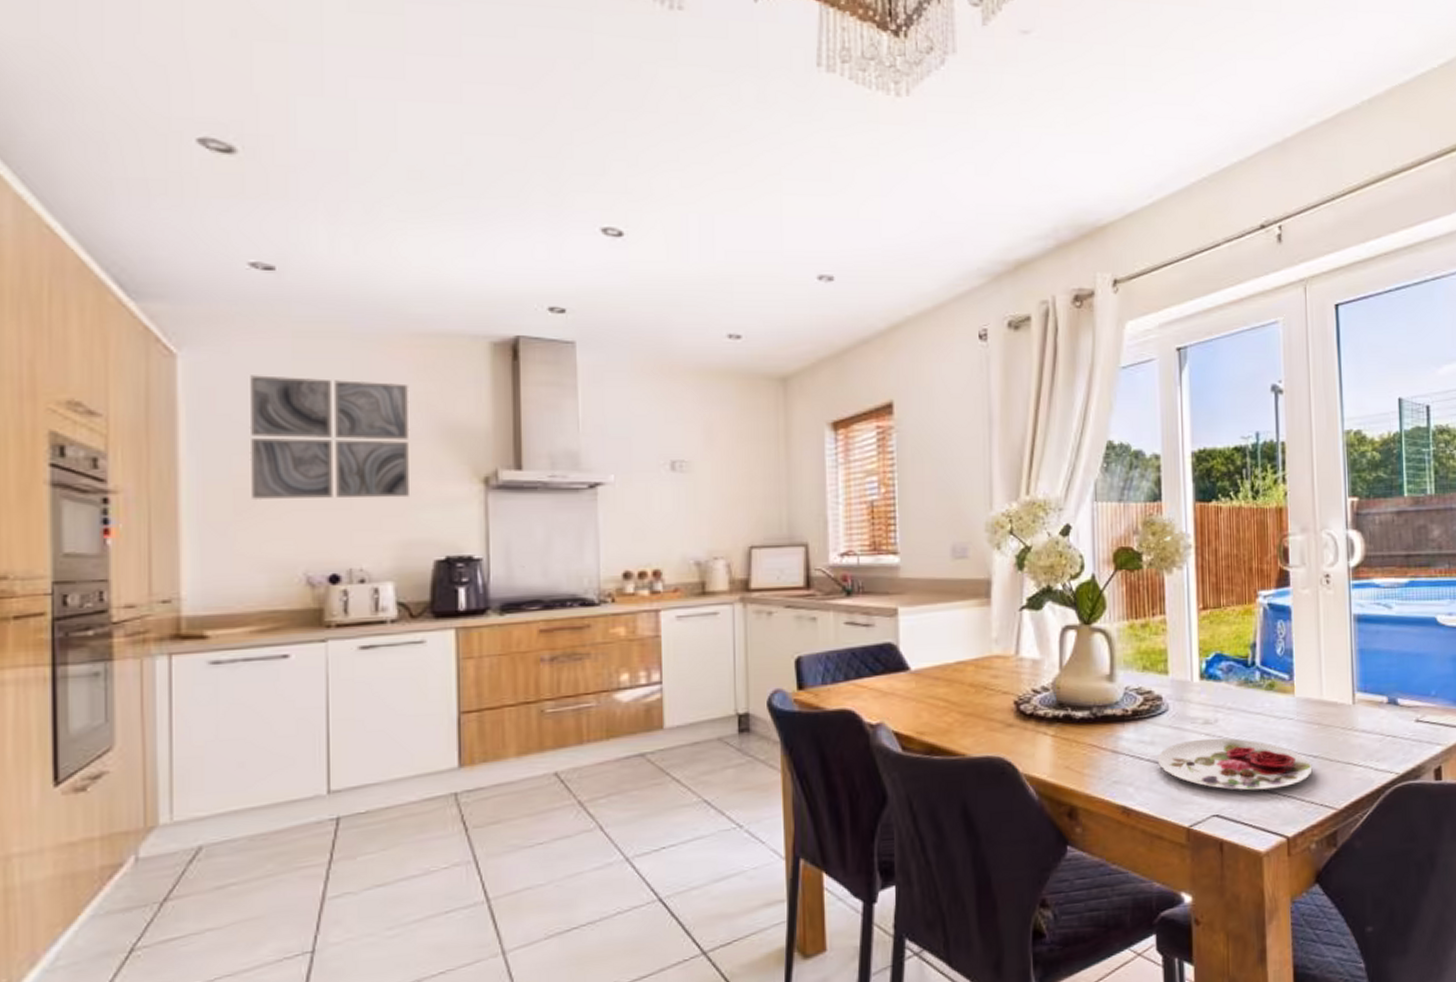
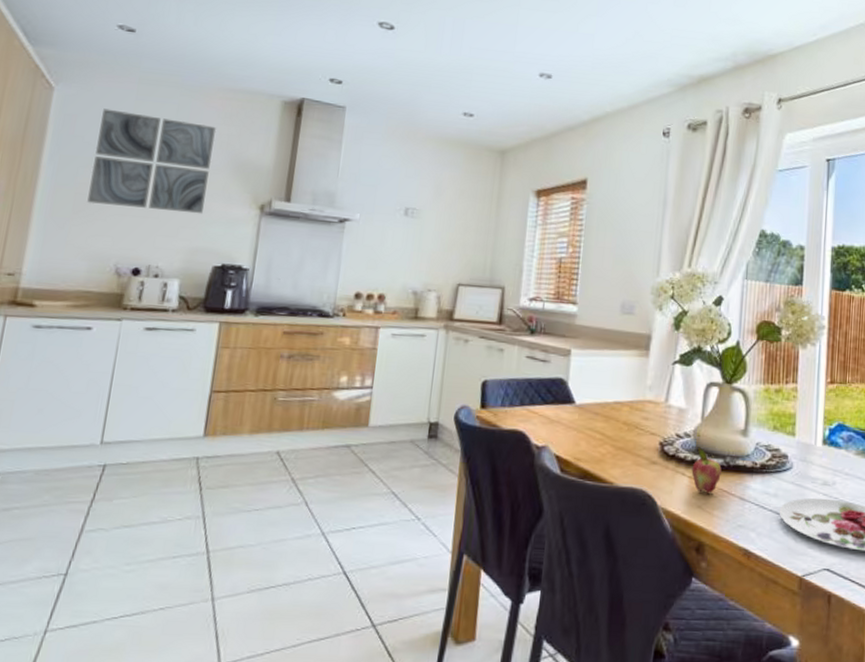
fruit: none [1054,700,1088,752] -> present [691,447,722,494]

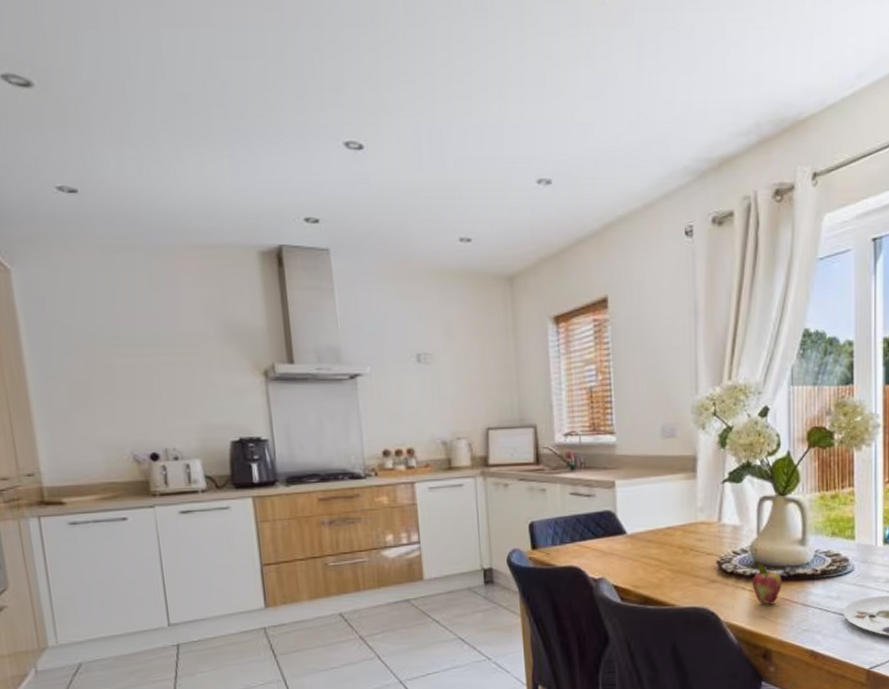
wall art: present [87,108,217,214] -> none [70,286,206,393]

